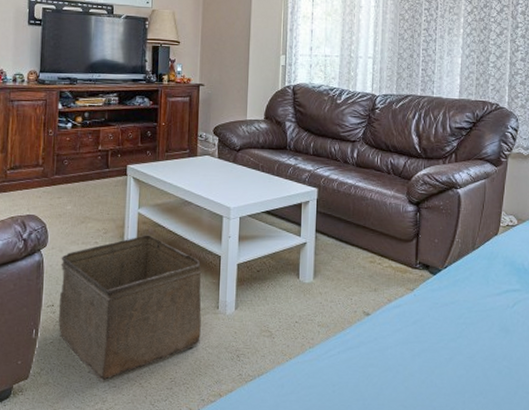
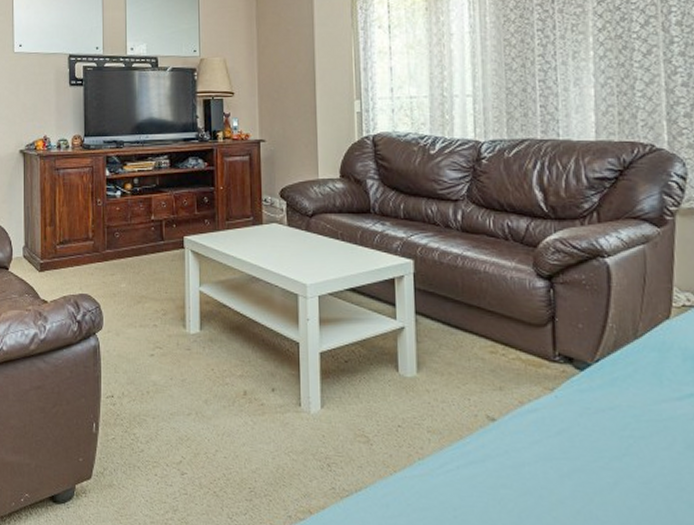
storage bin: present [58,235,202,381] -> none [118,317,282,487]

